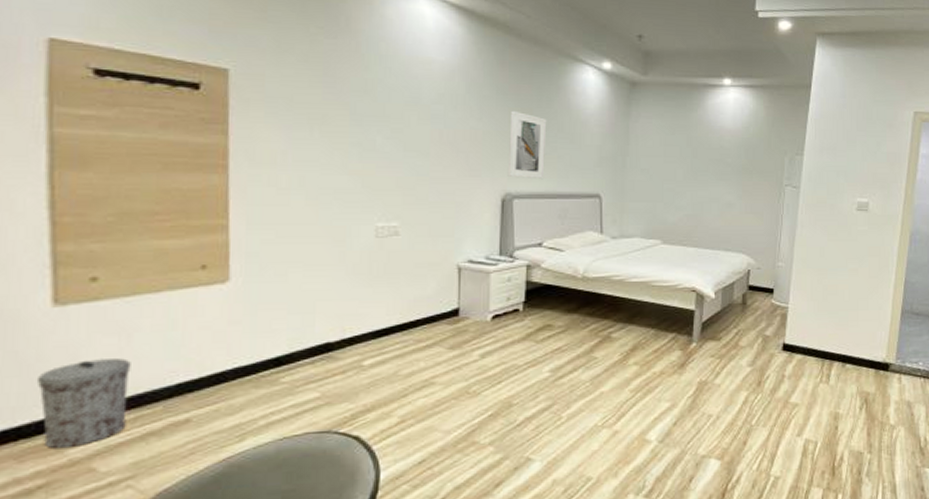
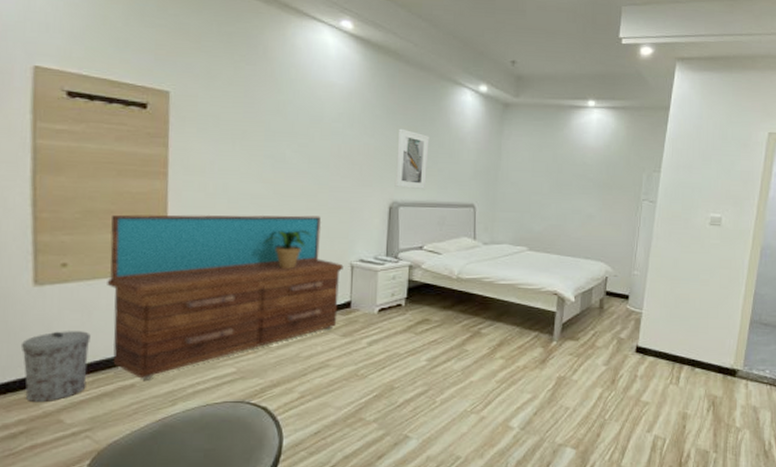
dresser: none [151,212,449,414] -> present [107,214,344,380]
potted plant: none [349,229,410,274] -> present [262,230,312,269]

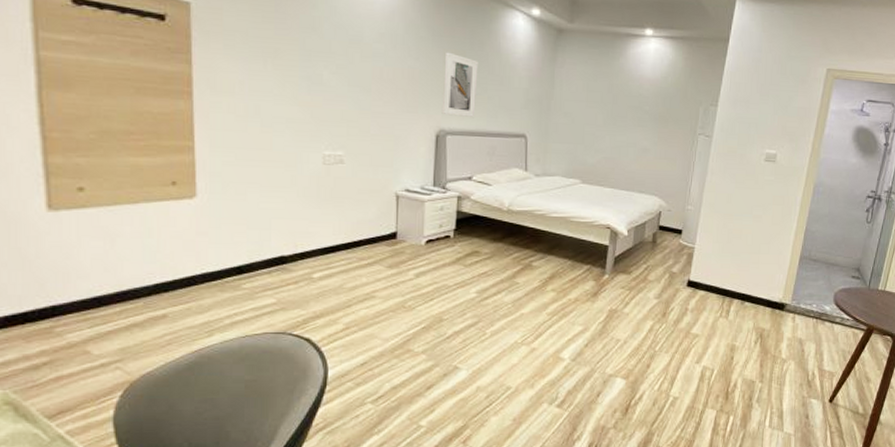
trash can: present [20,331,91,403] -> none [37,259,115,333]
dresser: present [107,214,344,380] -> none [130,136,388,311]
potted plant: present [262,230,312,269] -> none [300,157,353,198]

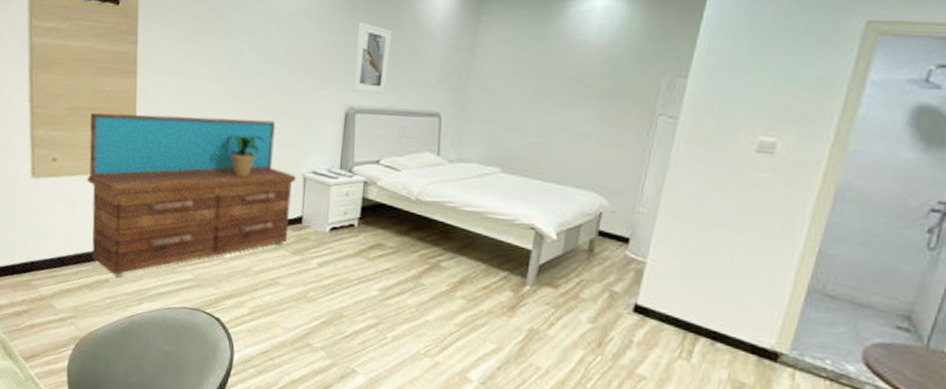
dresser: none [130,136,388,311] -> present [87,112,296,277]
potted plant: none [300,157,353,198] -> present [219,135,266,177]

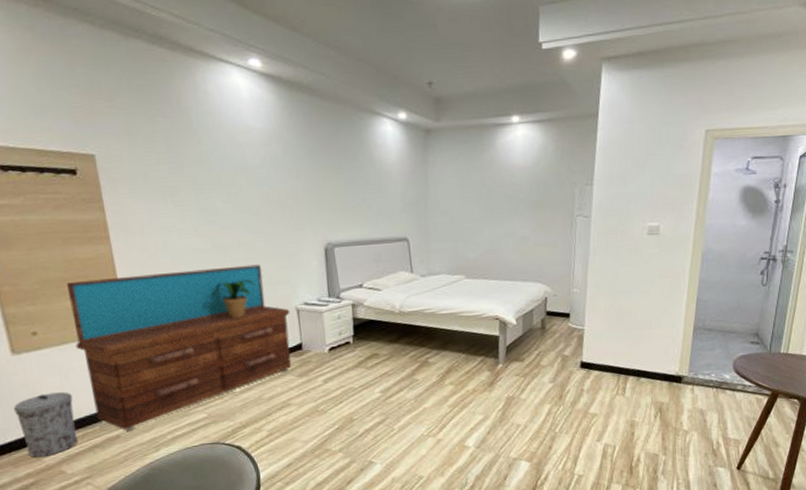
trash can: none [23,222,75,287] -> present [13,392,78,458]
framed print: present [351,21,393,95] -> none [323,167,358,229]

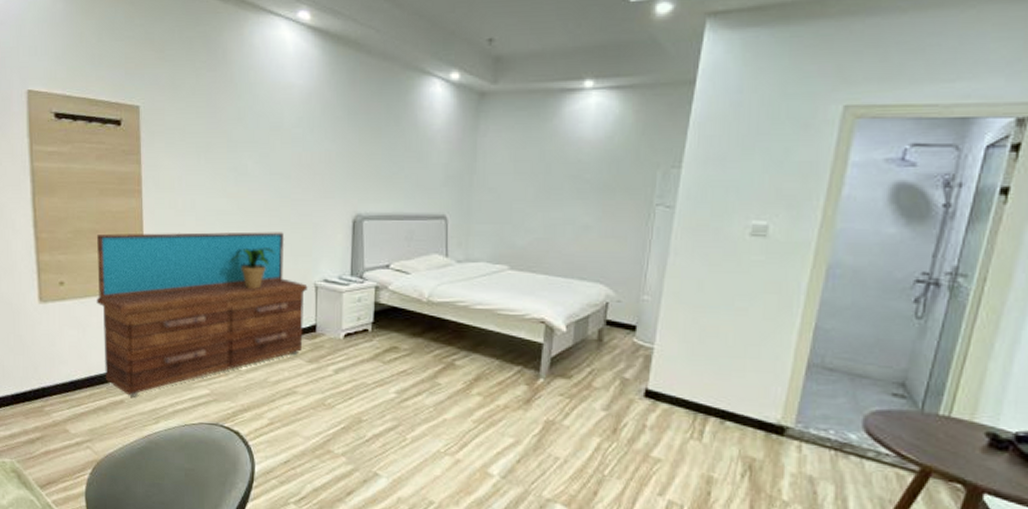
trash can: present [13,392,78,458] -> none [32,346,86,413]

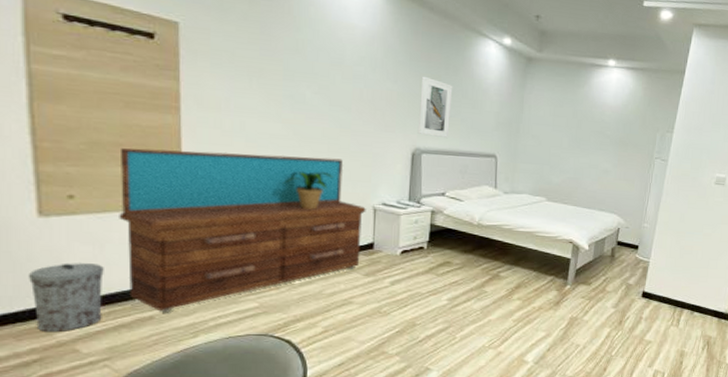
trash can: none [32,346,86,413] -> present [28,263,104,333]
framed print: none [358,130,395,201] -> present [417,76,453,139]

